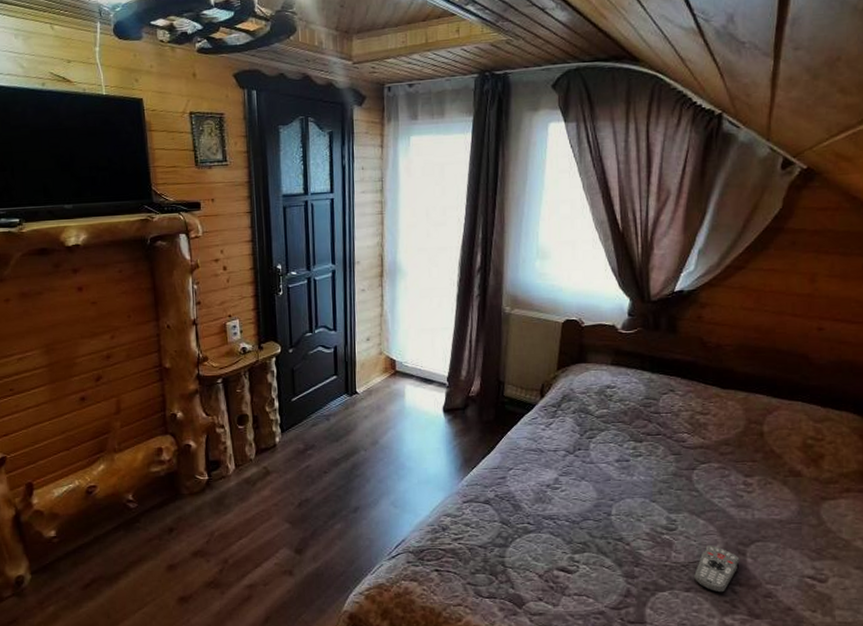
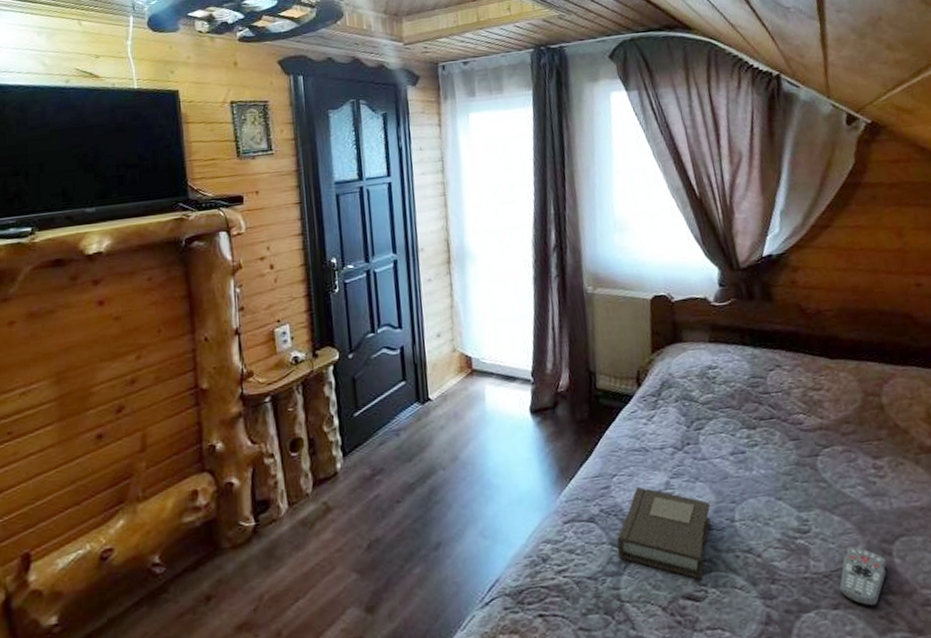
book: none [506,479,592,558] -> present [617,486,711,580]

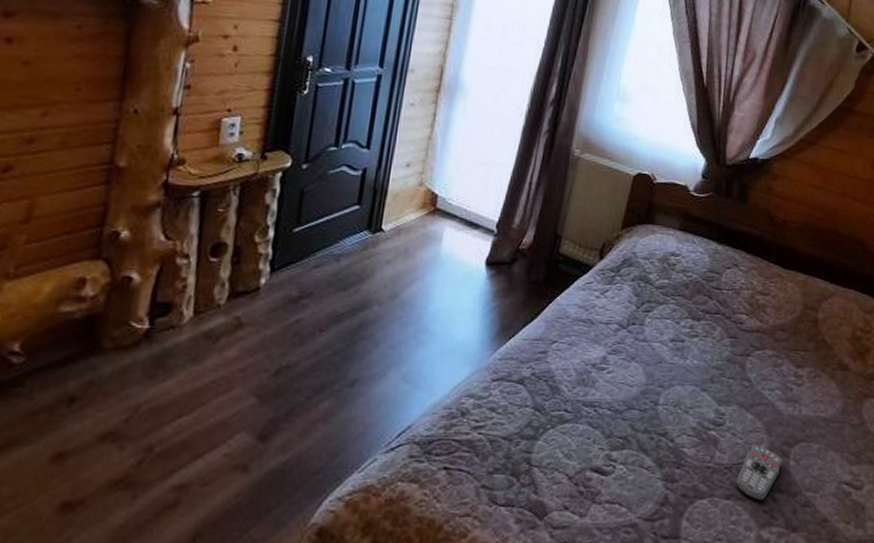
book: present [617,486,711,580] -> none [538,356,640,456]

